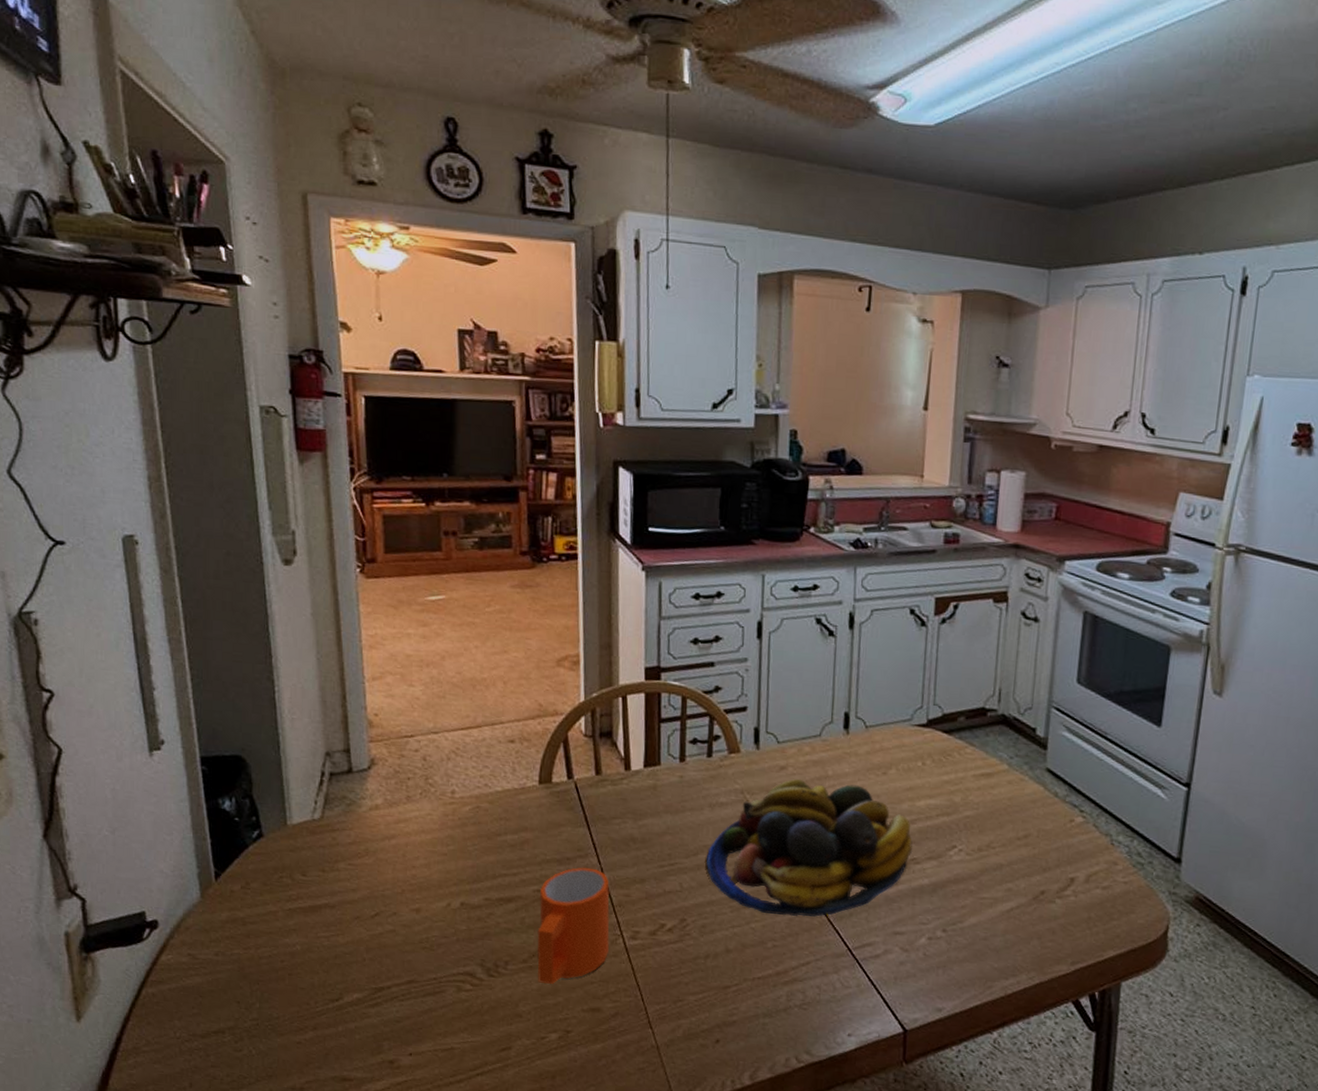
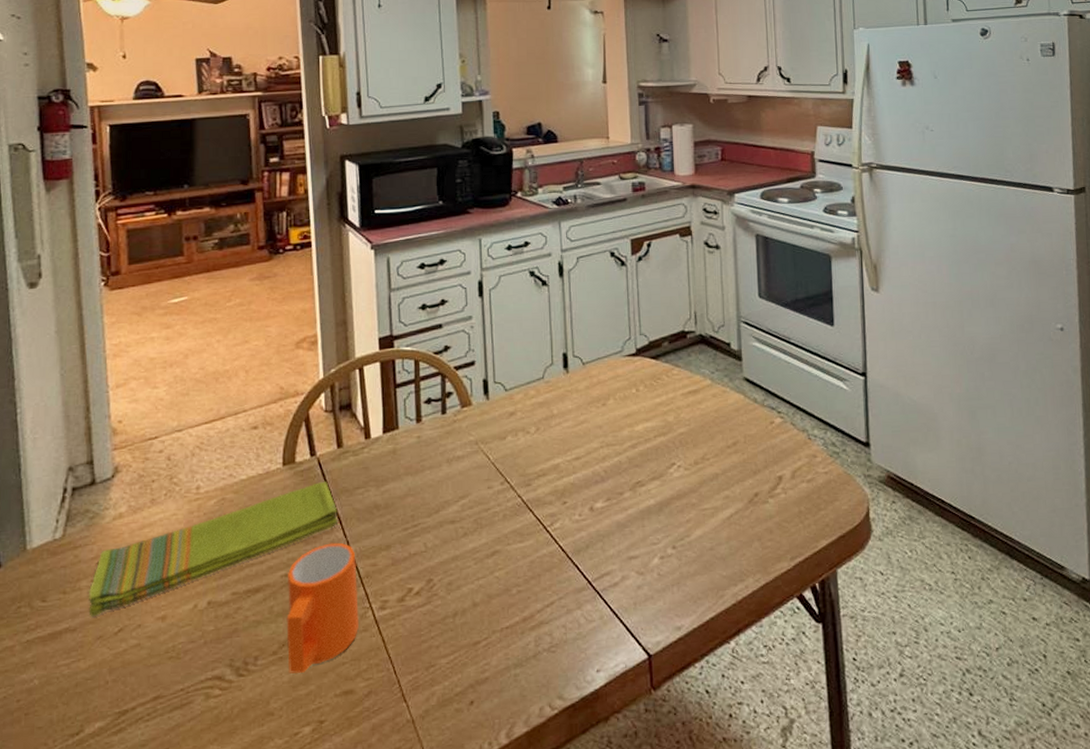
dish towel: none [347,805,593,898] -> present [89,481,338,617]
fruit bowl: present [706,779,913,917] -> none [448,419,637,560]

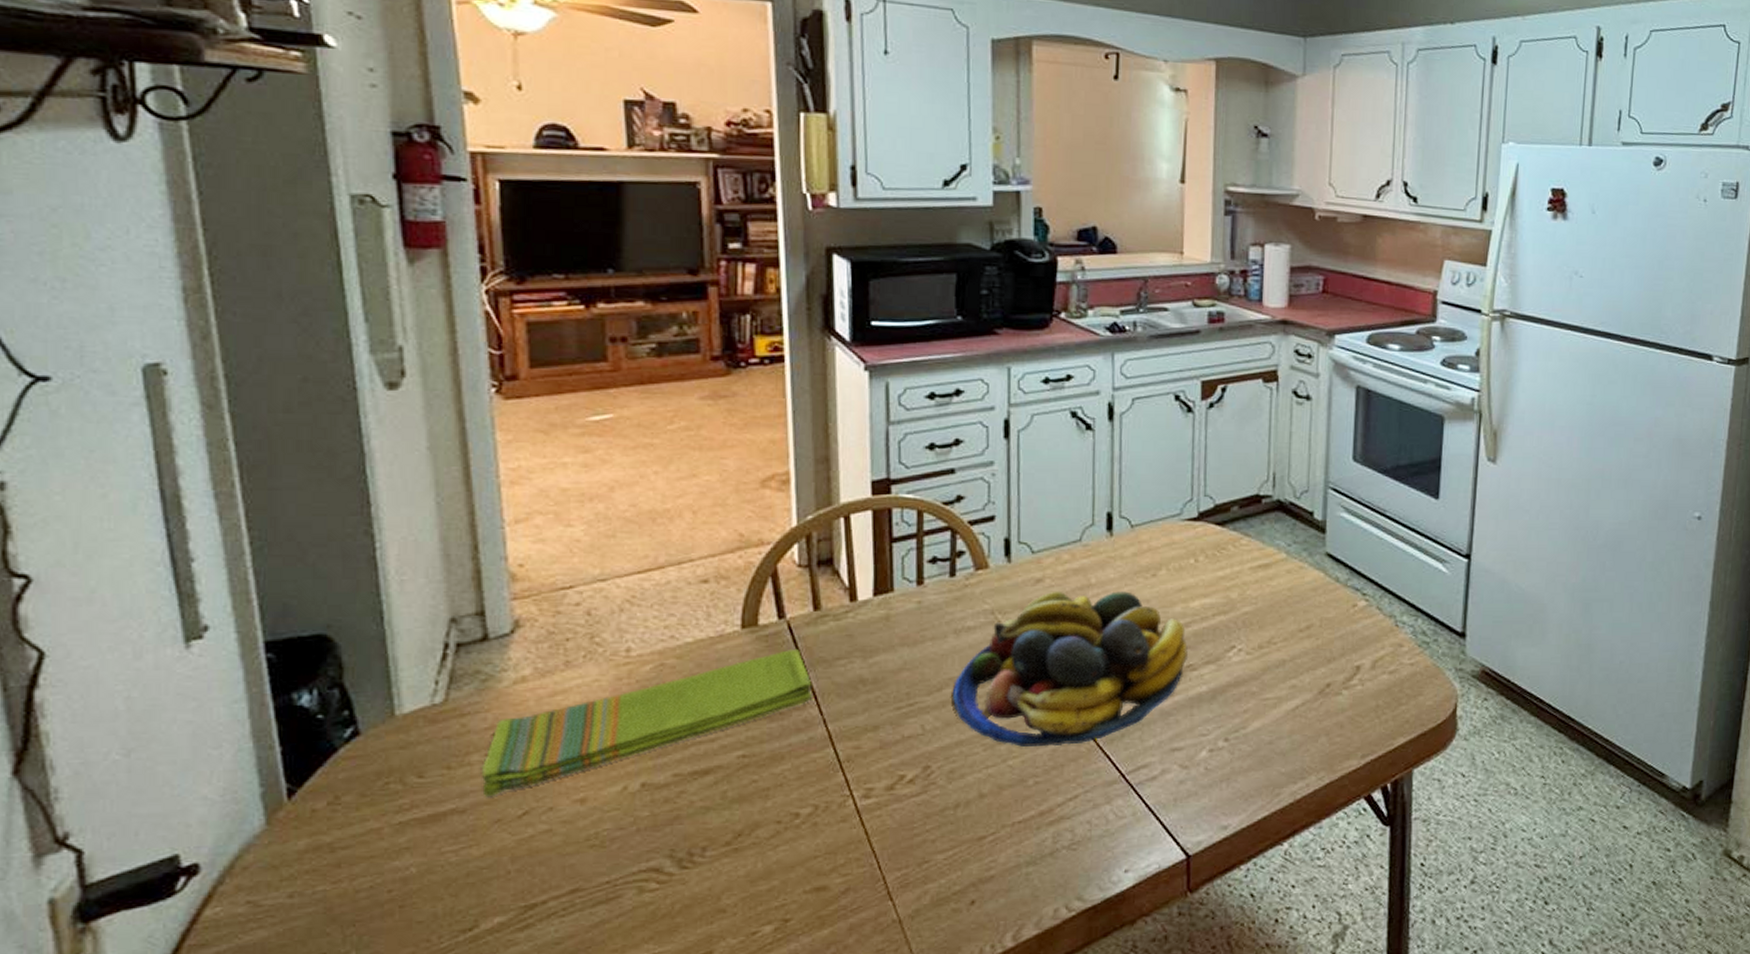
mug: present [286,542,359,674] -> none [743,720,837,867]
fruit bowl: none [448,419,637,560] -> present [953,591,1189,747]

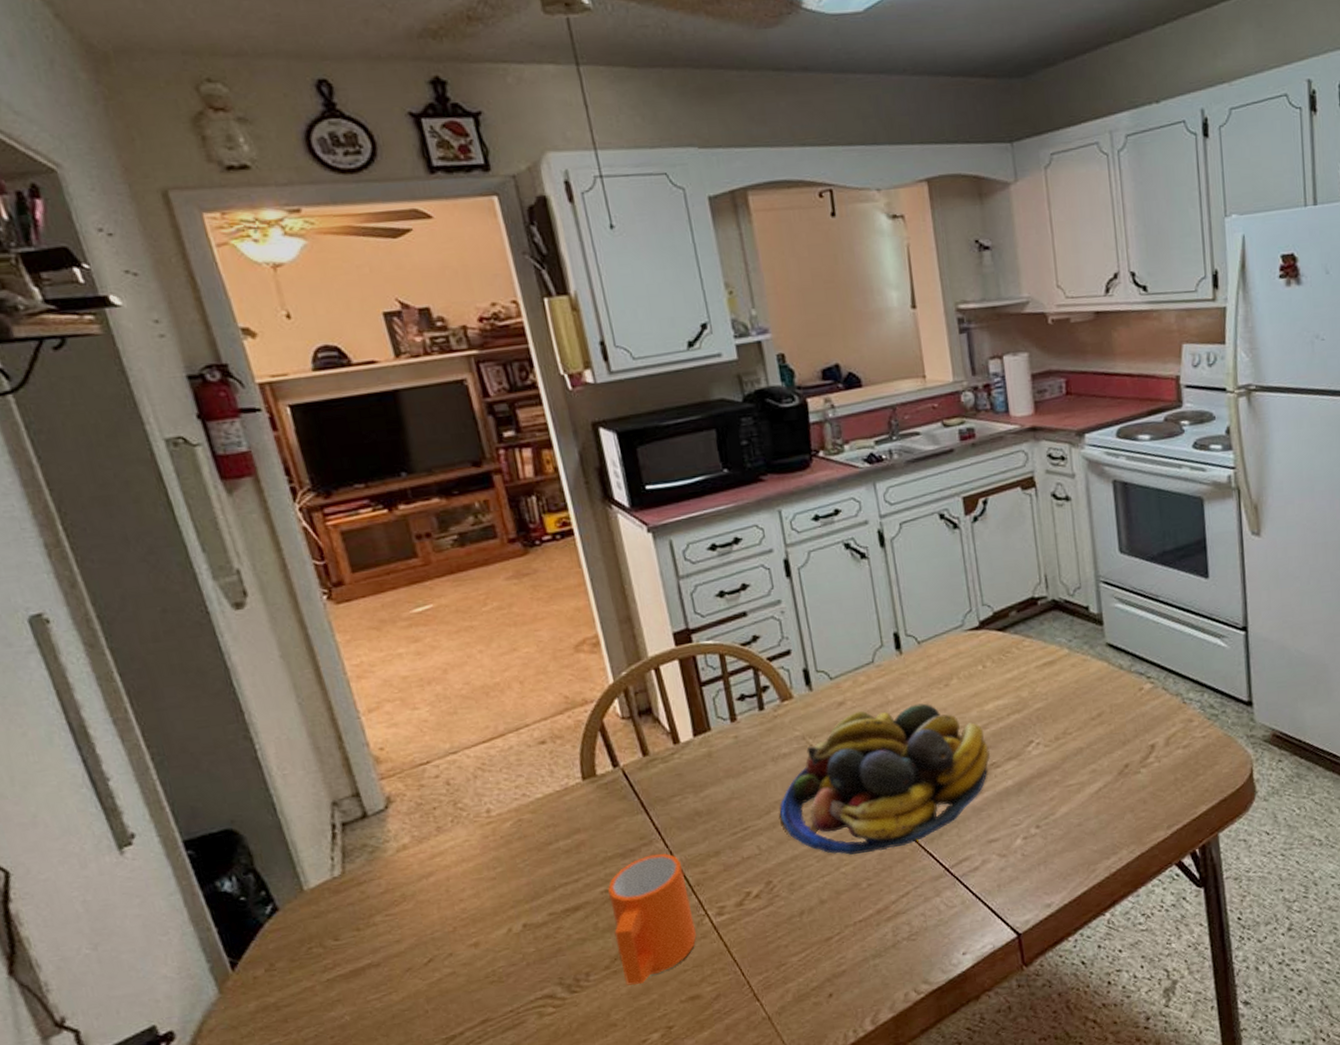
dish towel: present [482,648,812,798] -> none [385,792,656,951]
mug: none [743,720,837,867] -> present [608,853,697,986]

